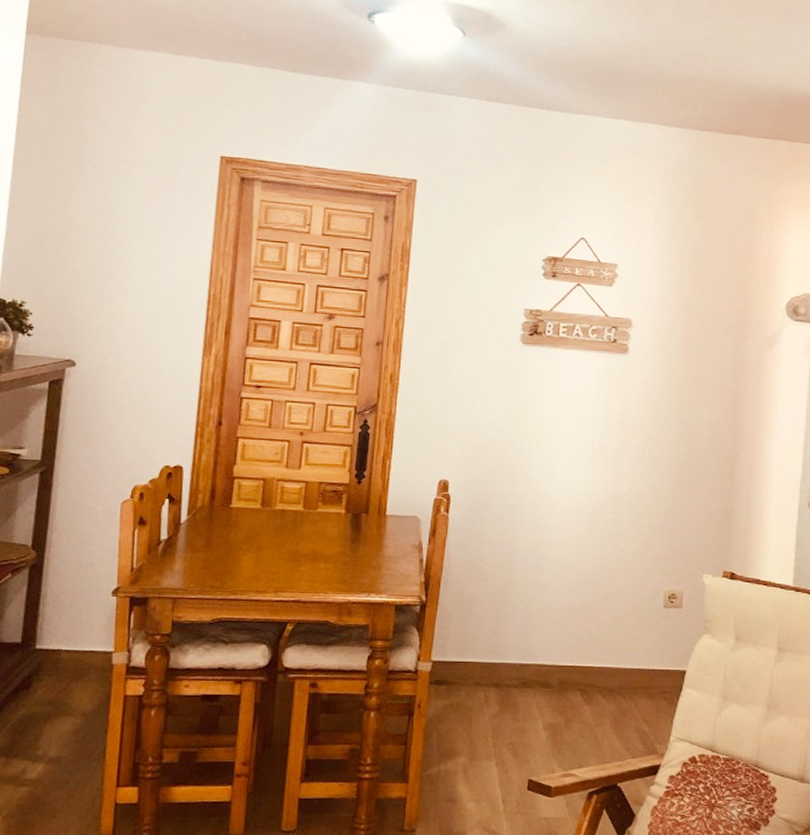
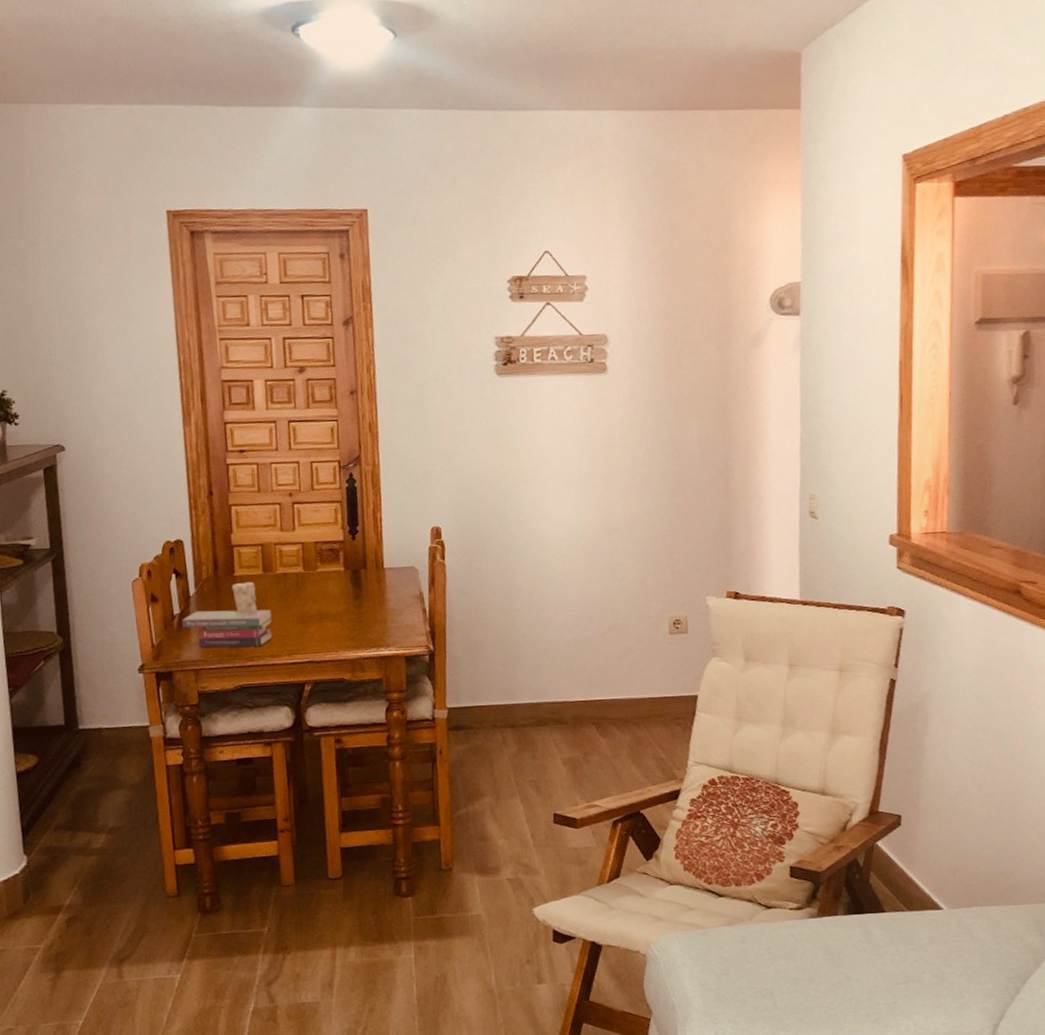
books: none [167,538,264,581] -> present [182,609,273,648]
candle: none [226,514,251,545] -> present [232,581,257,612]

